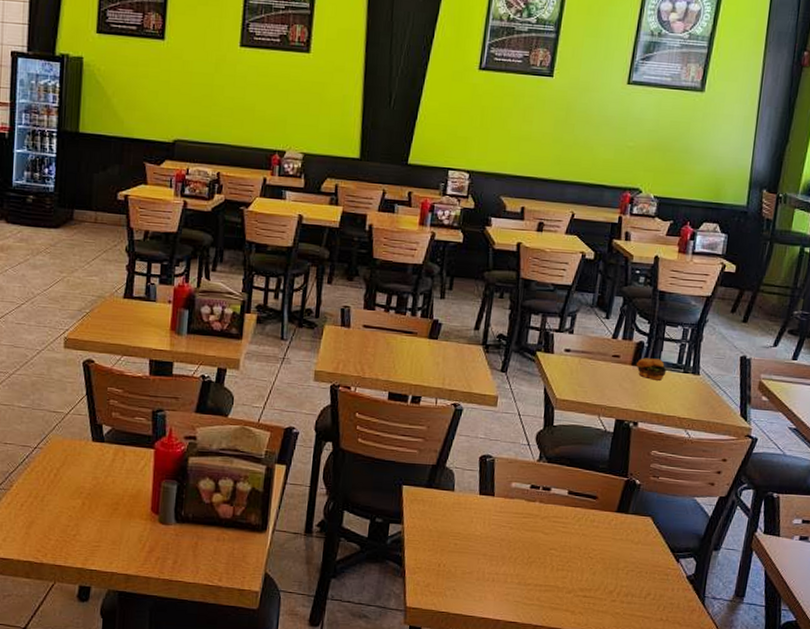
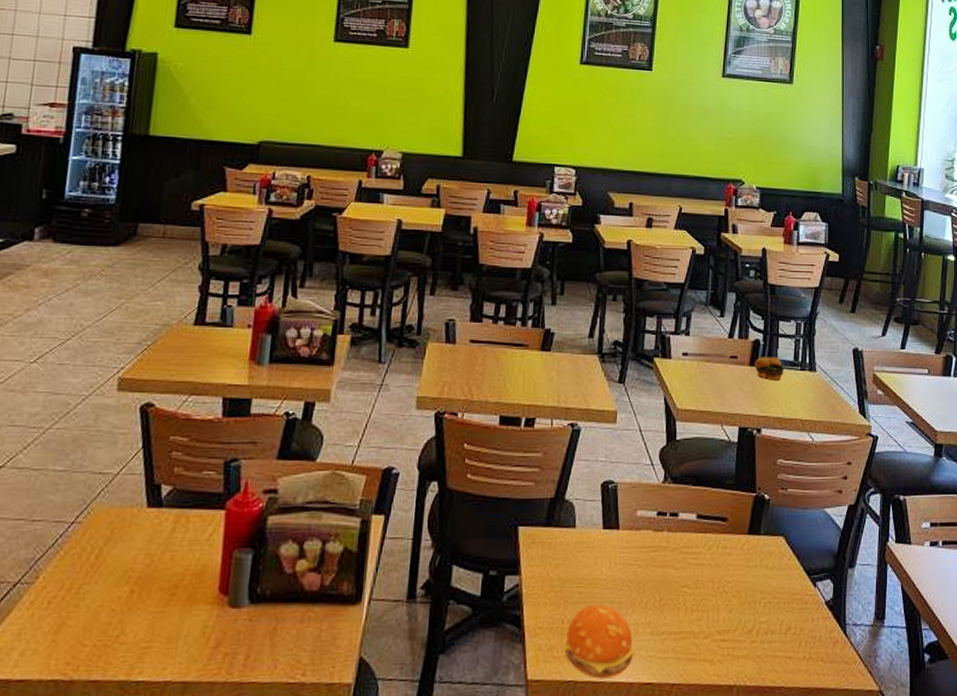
burger: none [438,554,504,614] -> present [563,603,637,679]

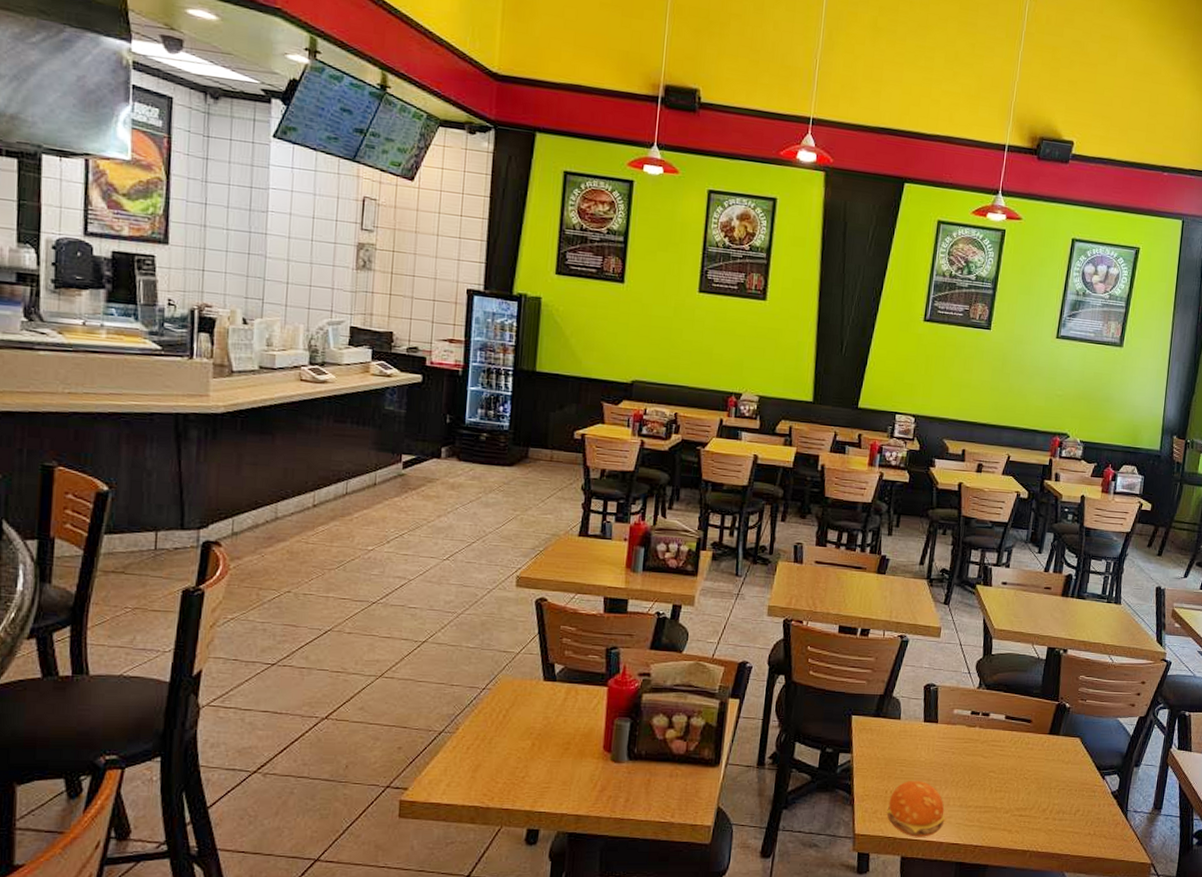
hamburger: present [753,357,784,381] -> none [1065,589,1092,610]

